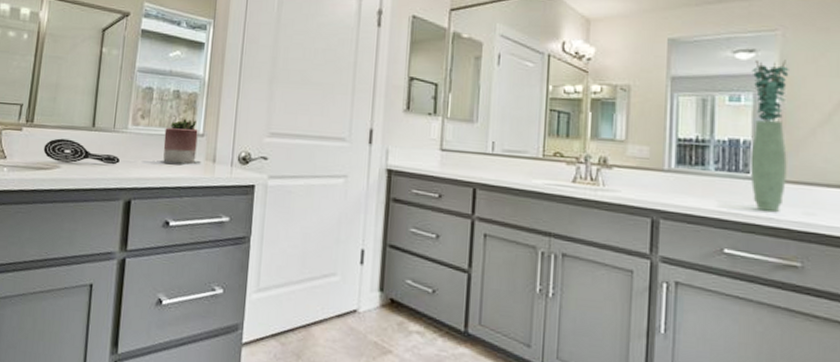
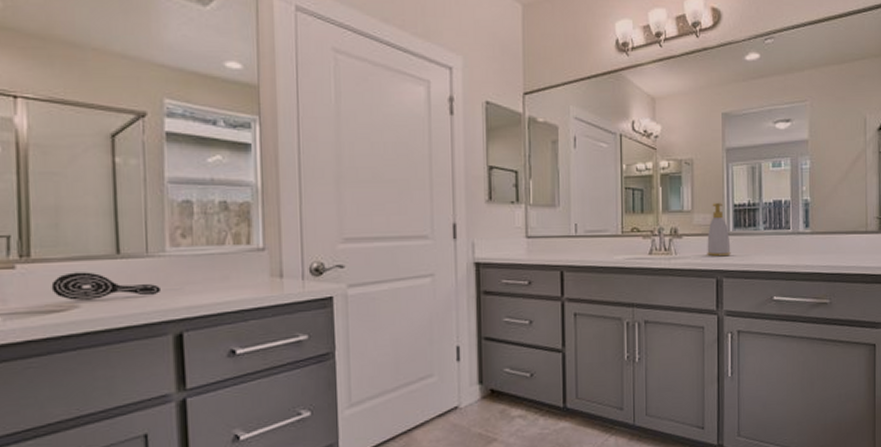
succulent planter: present [159,119,201,165] -> none [212,233,265,285]
soap bottle: none [641,133,672,196] -> present [707,202,731,257]
vase: present [750,59,789,212] -> none [788,127,817,260]

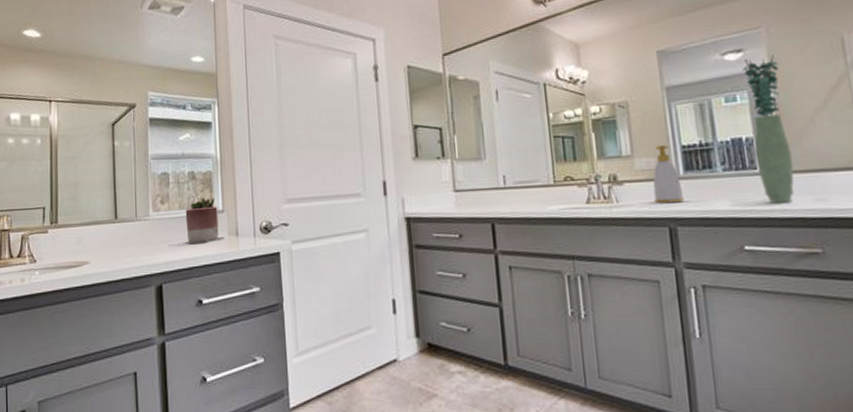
hairbrush: present [51,272,160,300] -> none [71,234,146,258]
succulent planter: none [212,233,265,285] -> present [184,198,224,244]
vase: none [788,127,817,260] -> present [742,54,794,203]

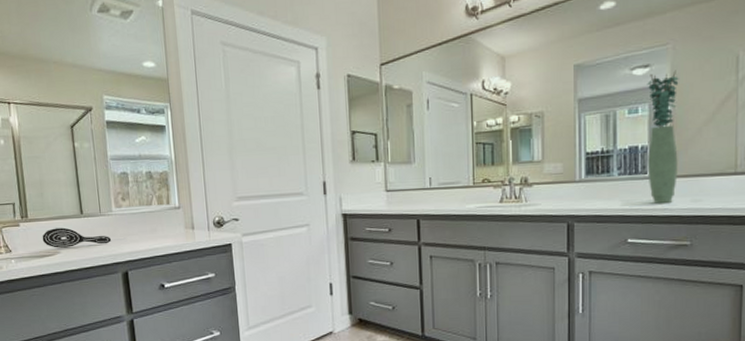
hairbrush: none [71,234,146,258] -> present [42,227,111,248]
succulent planter: present [184,198,224,244] -> none [145,195,182,236]
soap bottle: present [653,144,684,204] -> none [558,151,583,203]

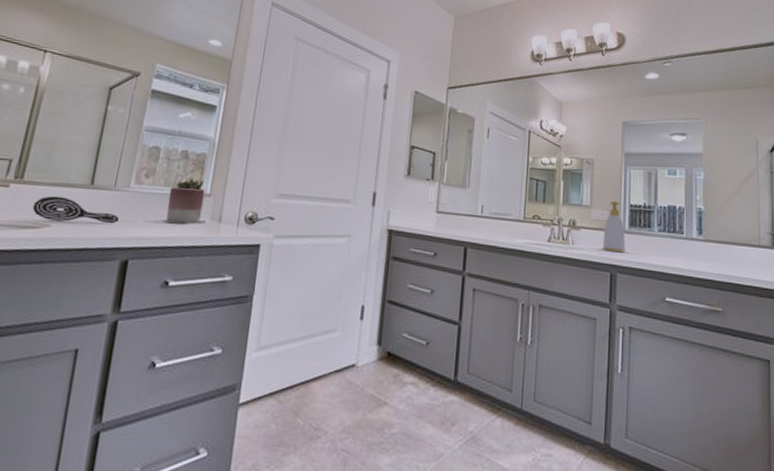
succulent planter: none [145,195,182,236] -> present [162,179,206,225]
soap bottle: none [558,151,583,203] -> present [603,200,626,253]
vase: present [647,70,679,203] -> none [684,141,710,266]

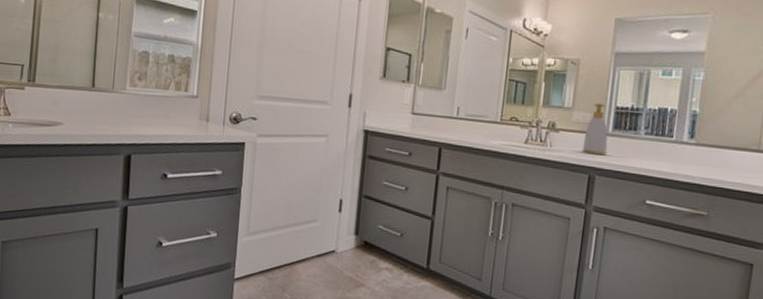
hairbrush: present [32,196,119,224] -> none [46,97,119,123]
succulent planter: present [162,179,206,225] -> none [156,82,195,124]

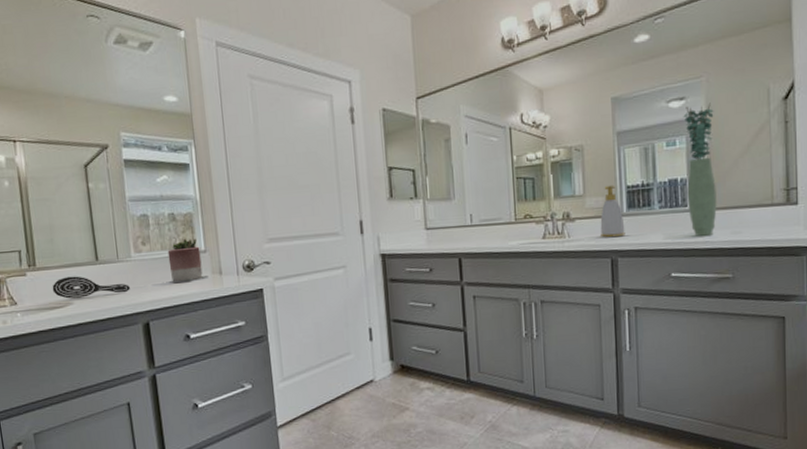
hairbrush: none [46,97,119,123] -> present [52,276,130,299]
succulent planter: none [156,82,195,124] -> present [167,238,208,283]
vase: none [673,39,715,170] -> present [683,102,717,236]

